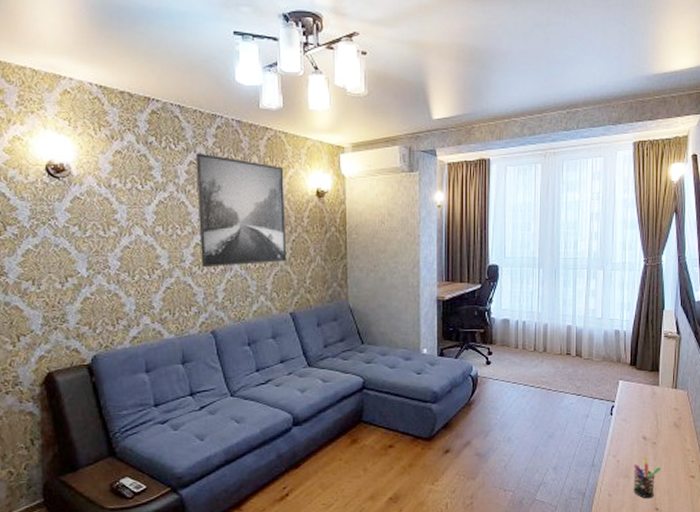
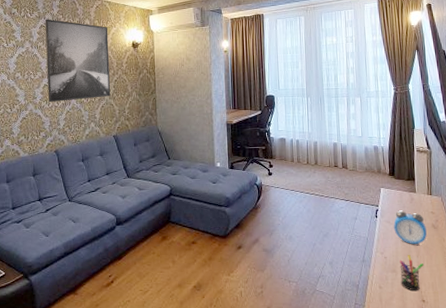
alarm clock: none [630,406,667,446] -> present [394,210,427,245]

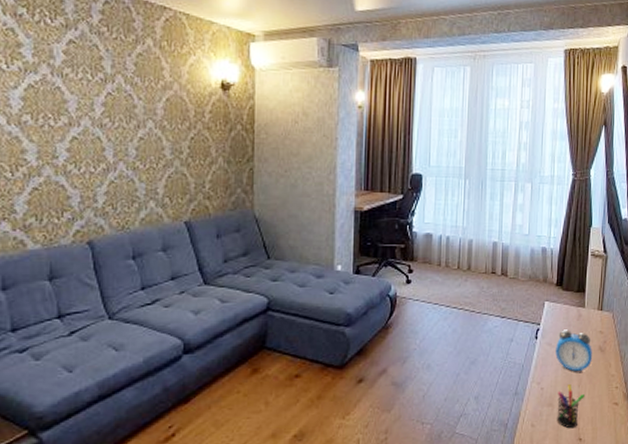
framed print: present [45,19,111,103] -> none [76,30,184,166]

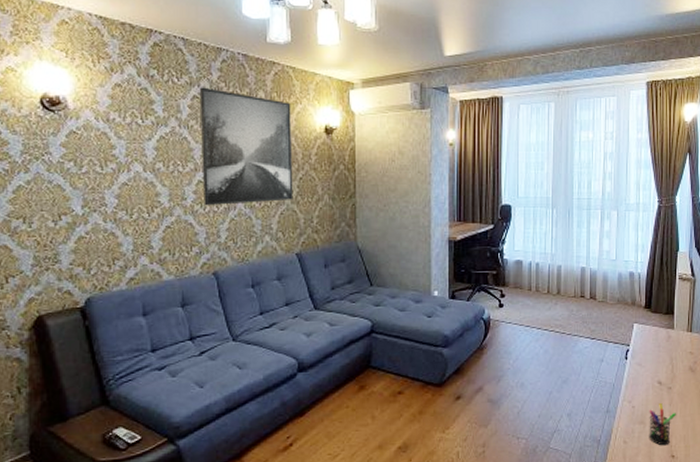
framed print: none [76,30,184,166] -> present [199,87,294,206]
alarm clock: present [555,329,592,372] -> none [646,350,683,391]

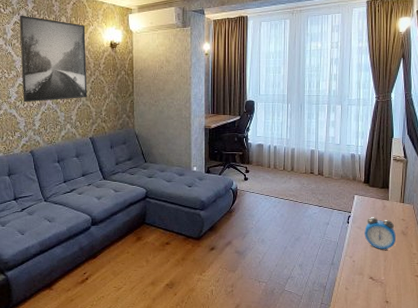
alarm clock: none [646,350,683,391] -> present [364,217,396,250]
pen holder: present [649,403,676,446] -> none [367,259,390,293]

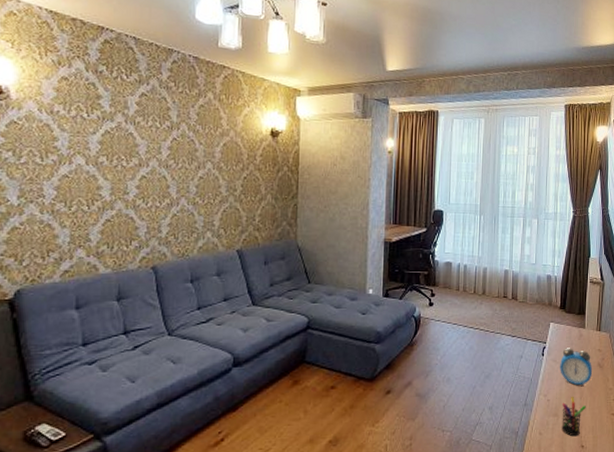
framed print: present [19,15,88,103] -> none [146,85,239,201]
pen holder: none [367,259,390,293] -> present [561,397,586,437]

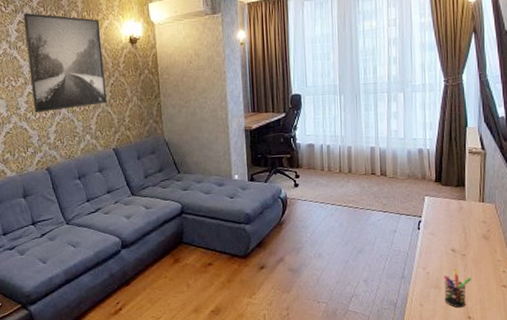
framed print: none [146,85,239,201] -> present [23,13,107,113]
alarm clock: present [560,348,592,386] -> none [439,220,476,258]

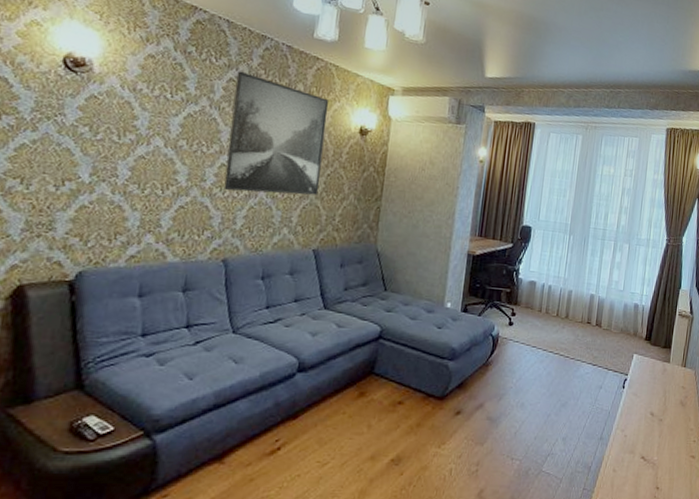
pen holder: present [444,269,471,308] -> none [637,434,664,477]

